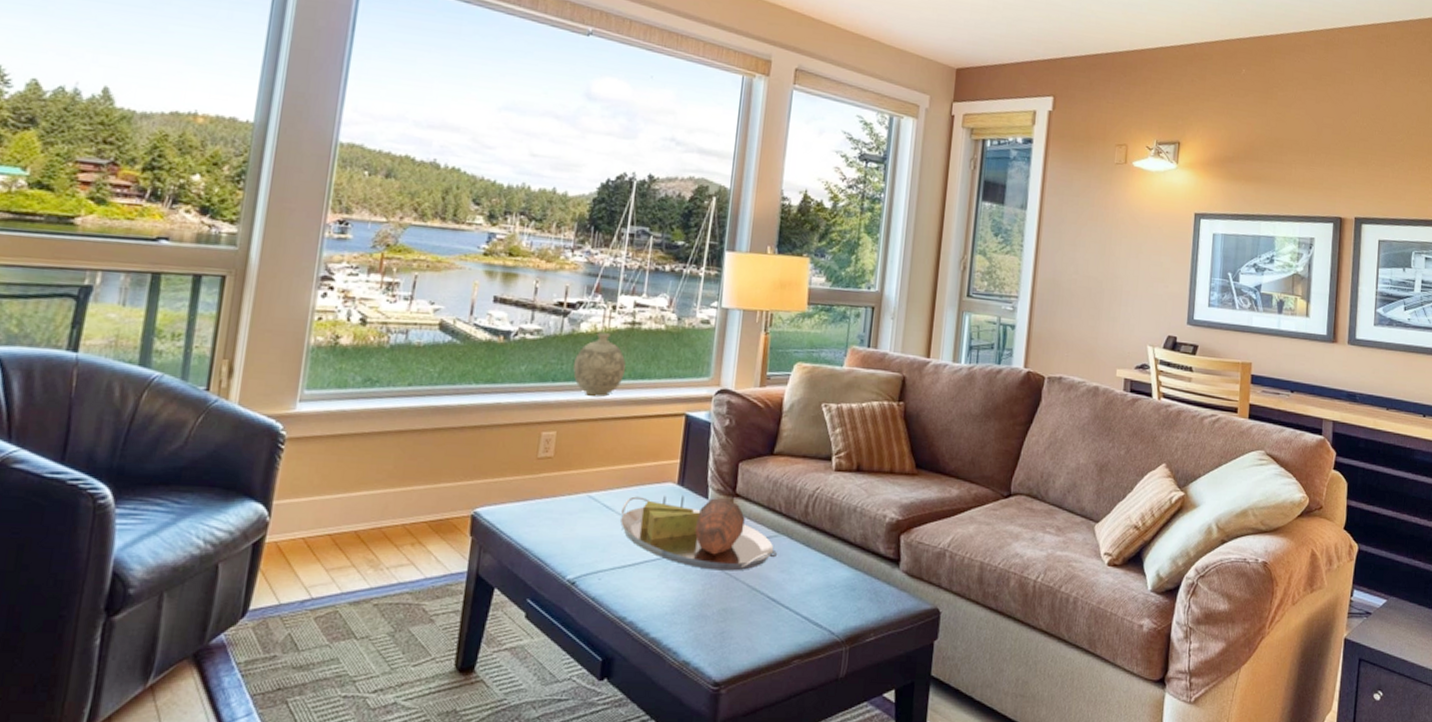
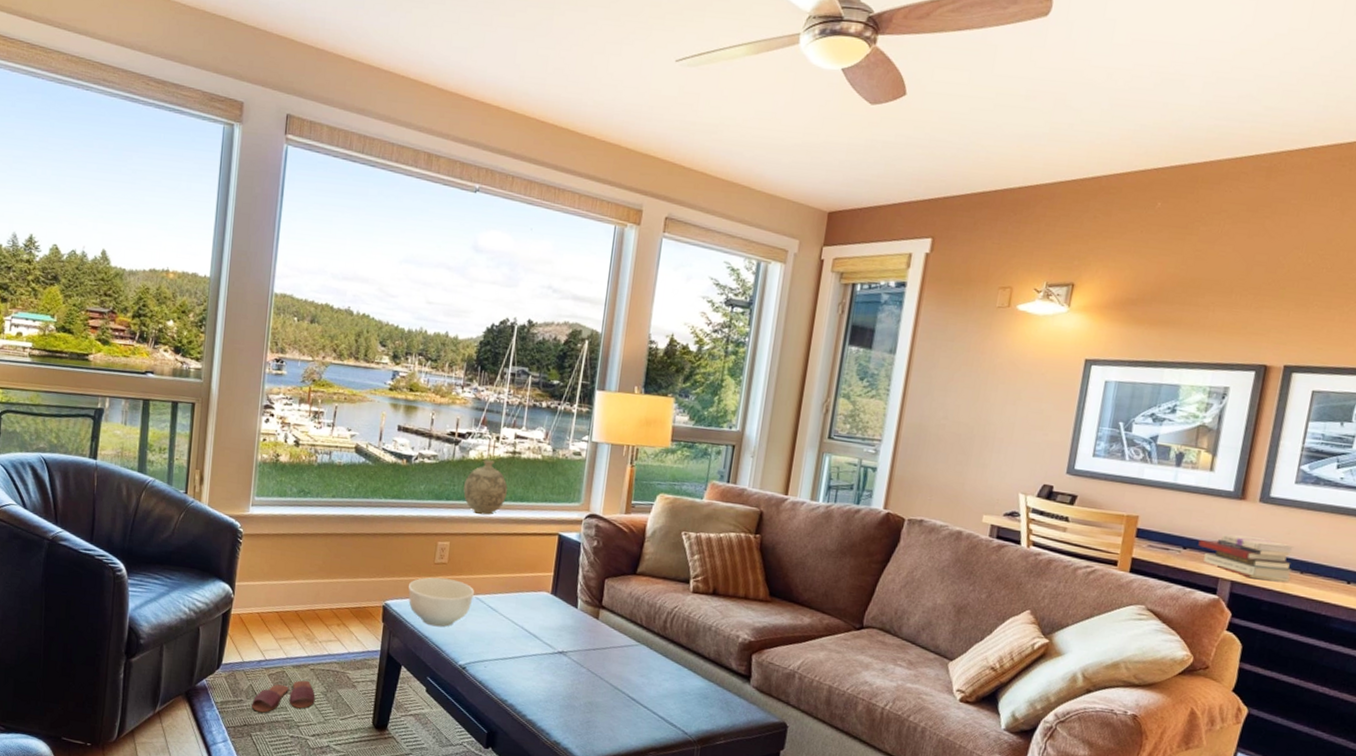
slippers: none [289,619,379,669] -> present [251,680,316,713]
bowl: none [503,475,587,536] -> present [408,577,475,627]
serving tray: present [620,494,778,571] -> none [503,601,638,672]
books: none [1303,376,1379,419] -> present [1198,533,1293,582]

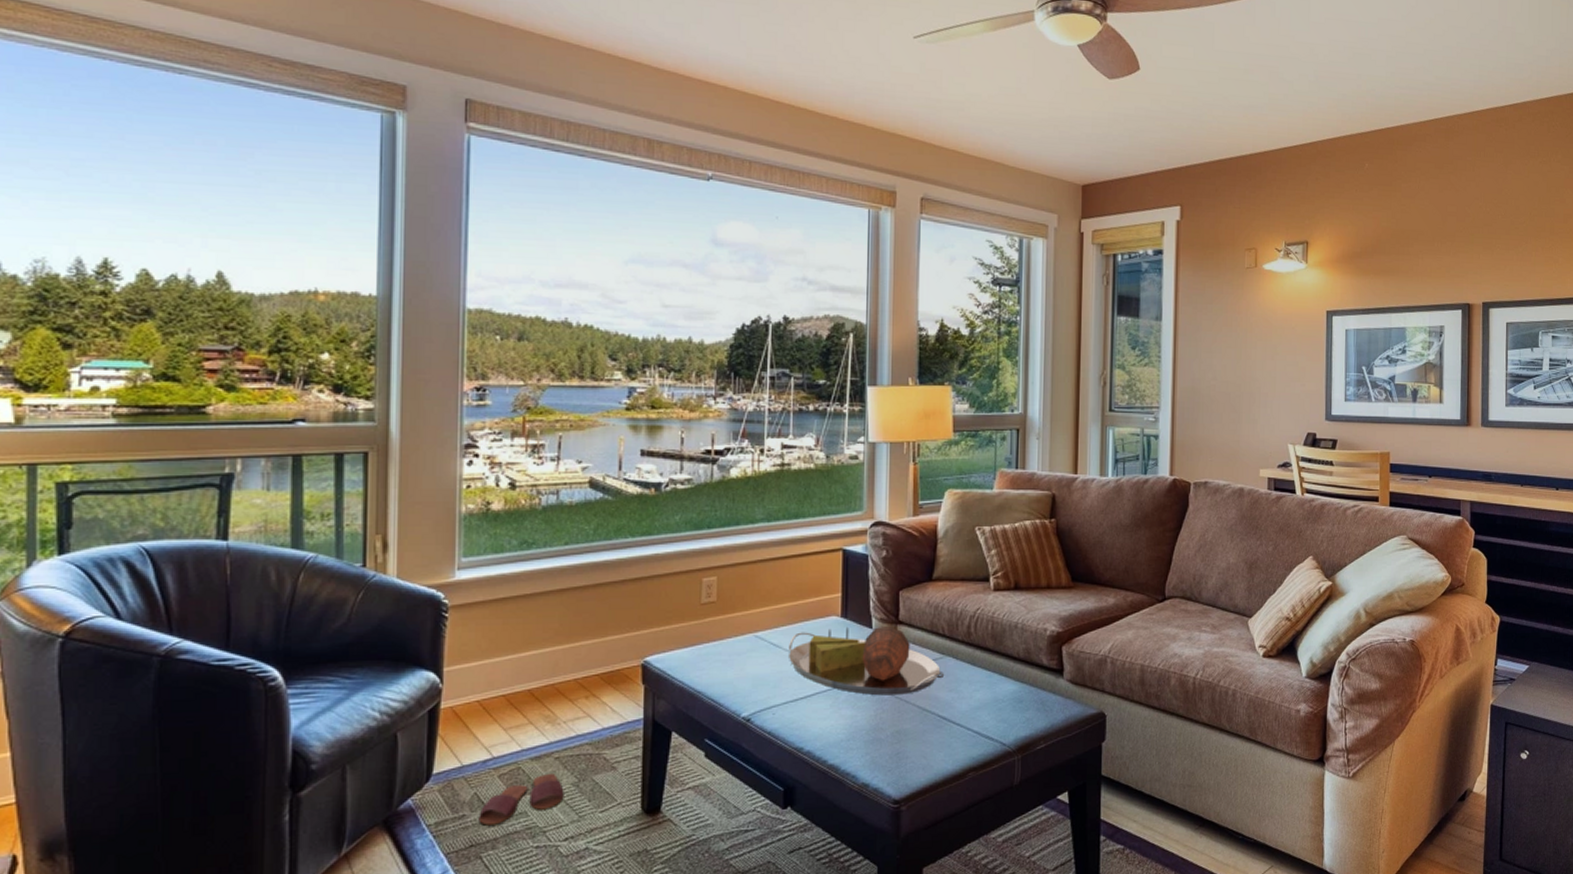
bowl: present [408,577,475,627] -> none [670,619,753,678]
decorative vase: present [463,459,508,516] -> none [728,477,780,540]
serving tray: none [503,601,638,672] -> present [789,625,945,696]
books: present [1198,533,1293,582] -> none [1440,458,1514,497]

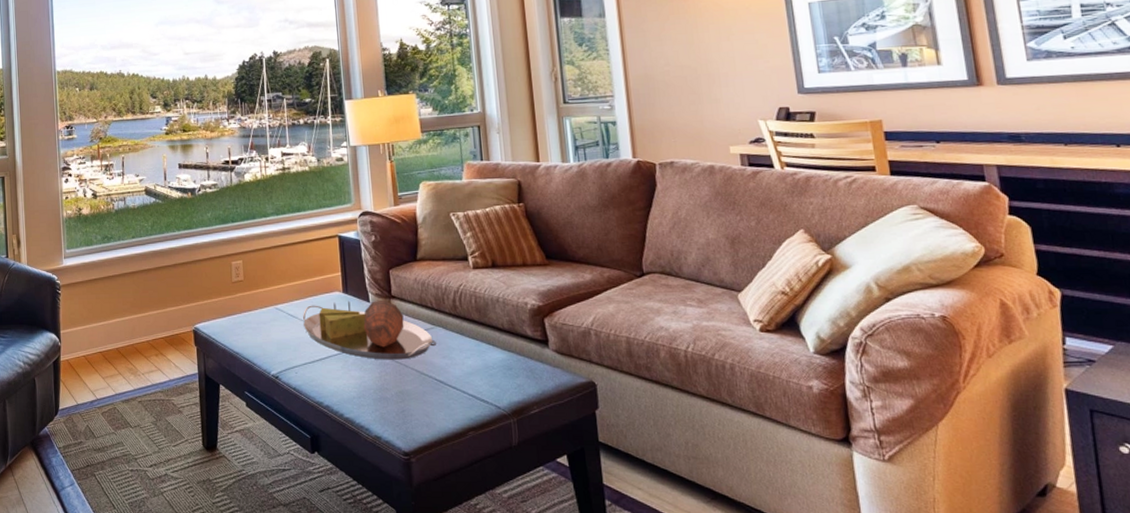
slippers: present [478,772,564,826] -> none [91,413,147,451]

